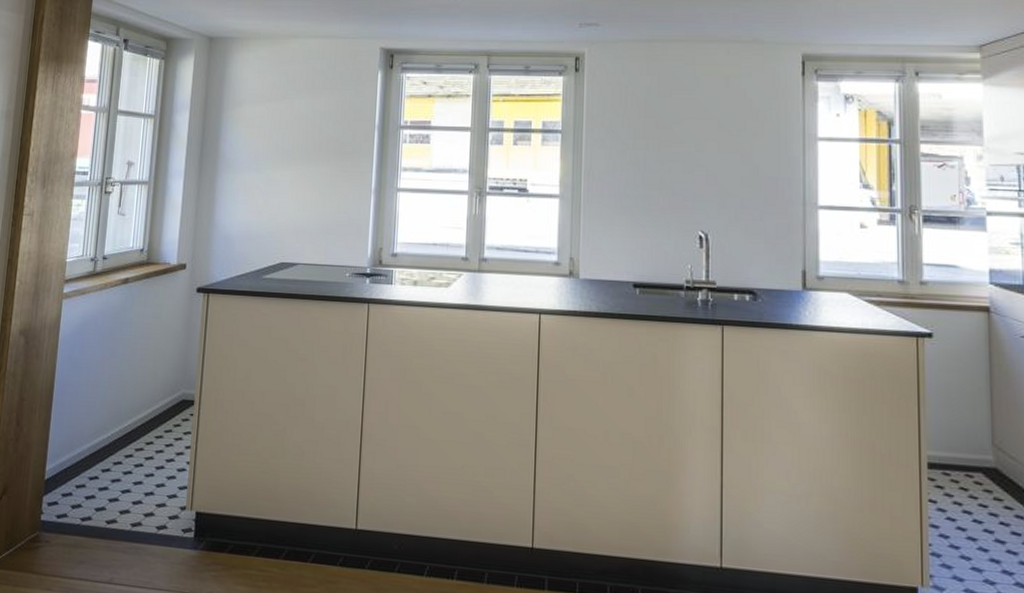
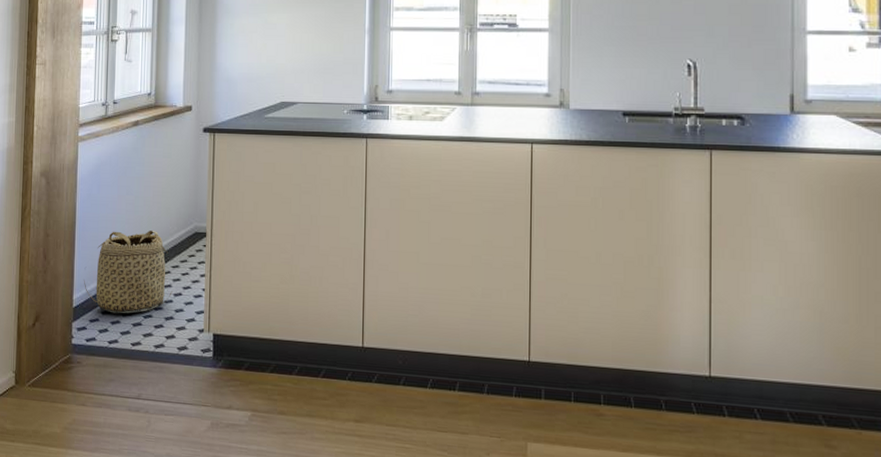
basket: none [58,396,154,488] -> present [83,229,172,314]

